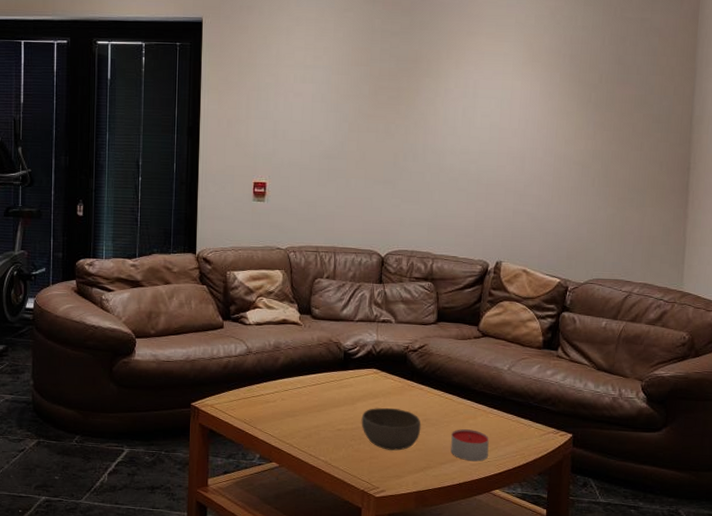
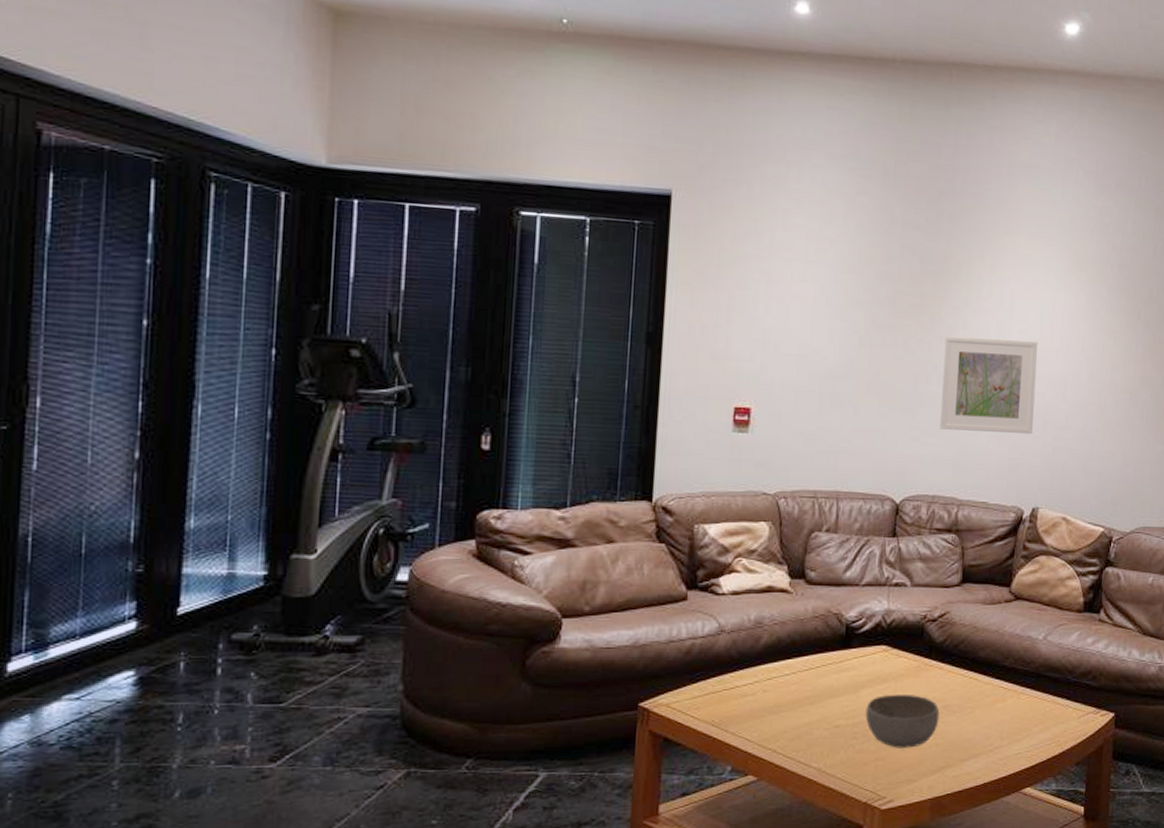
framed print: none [416,121,499,201] -> present [939,336,1038,435]
candle: present [451,429,489,462] -> none [974,715,1020,755]

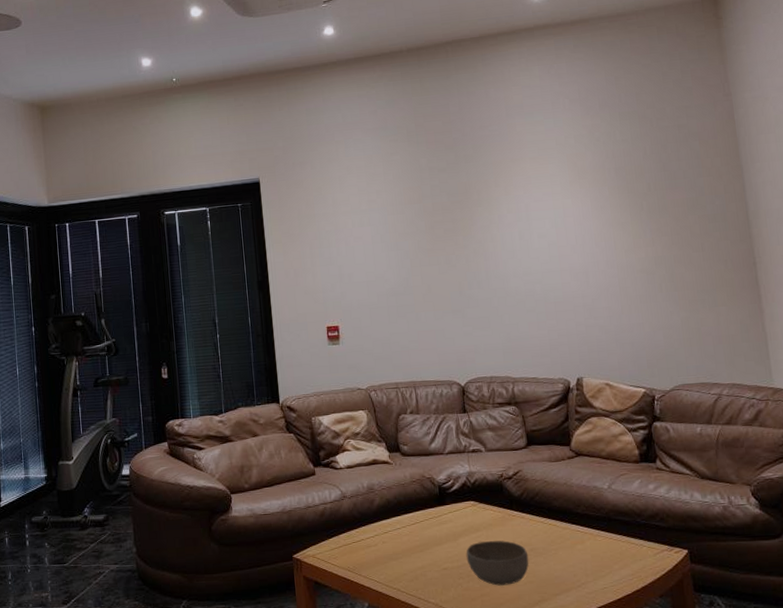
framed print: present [939,336,1038,435] -> none [478,242,566,323]

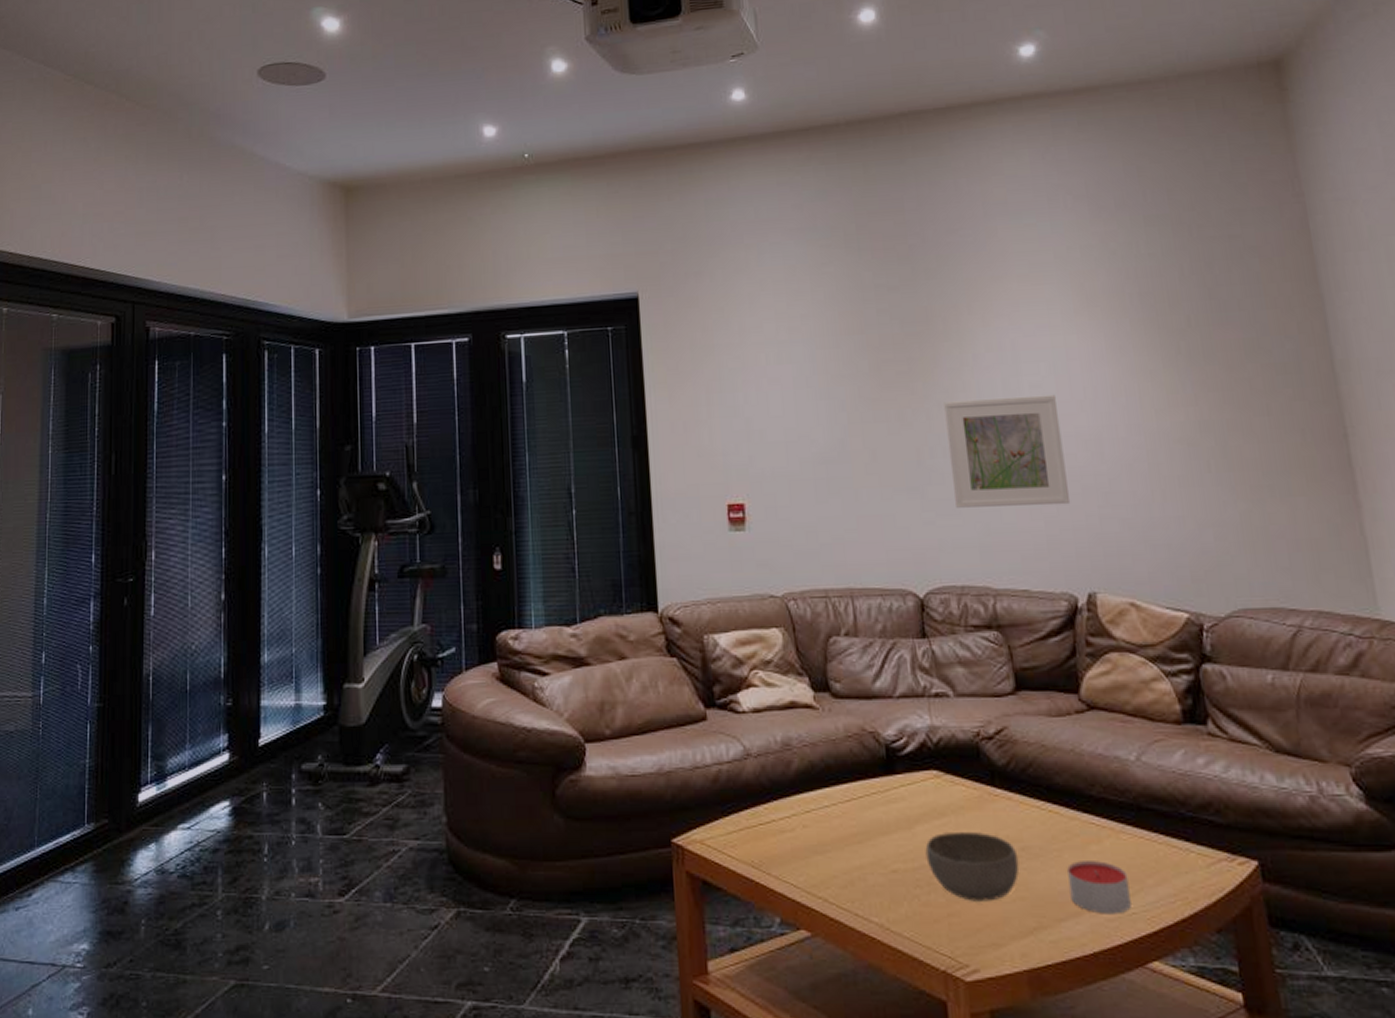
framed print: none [478,242,566,323] -> present [944,394,1071,508]
candle: none [561,555,604,590] -> present [1067,861,1131,914]

